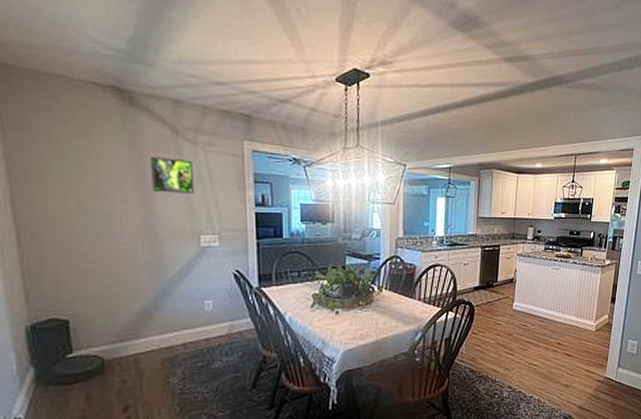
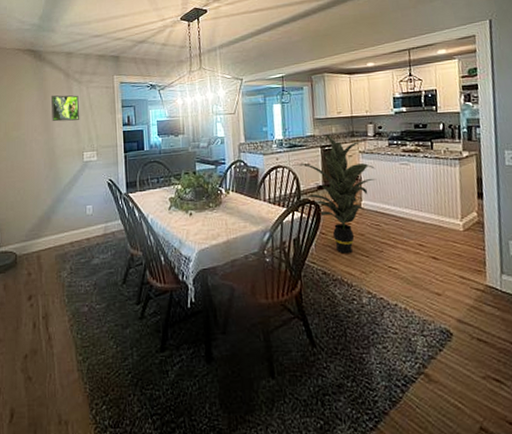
indoor plant: none [456,235,530,352] -> present [297,134,376,253]

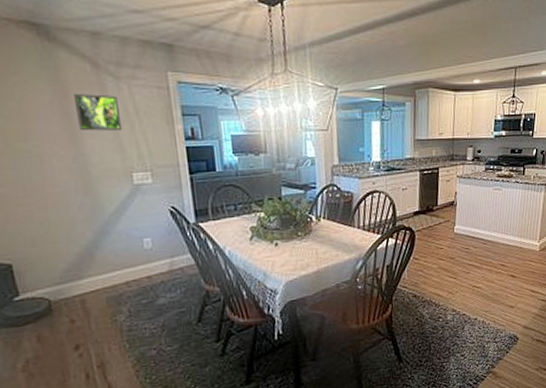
indoor plant: present [297,134,376,253] -> none [394,157,471,277]

